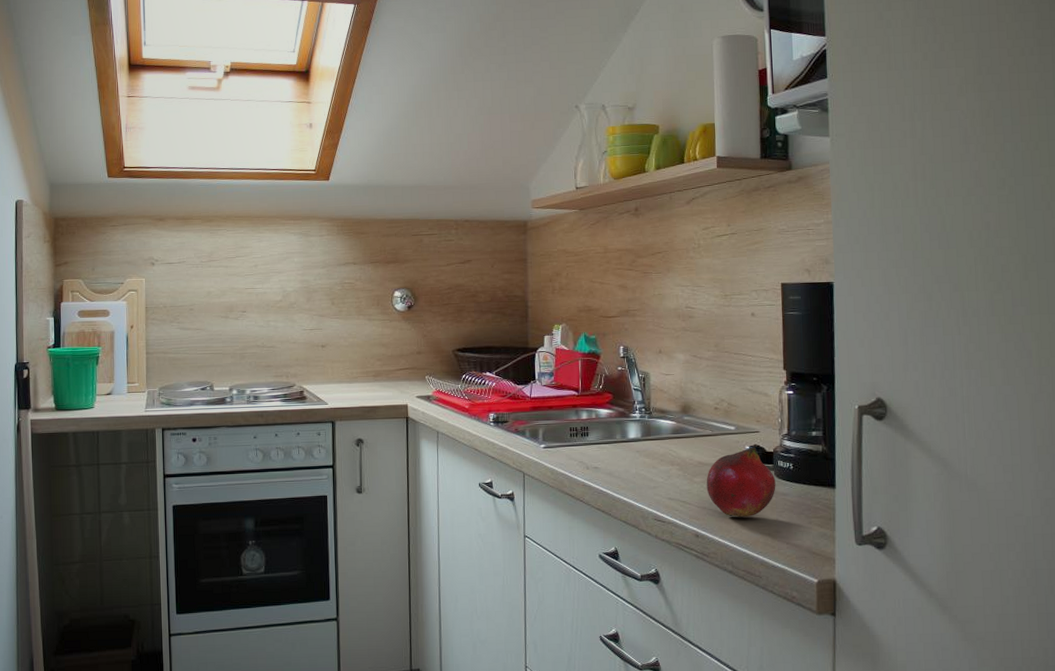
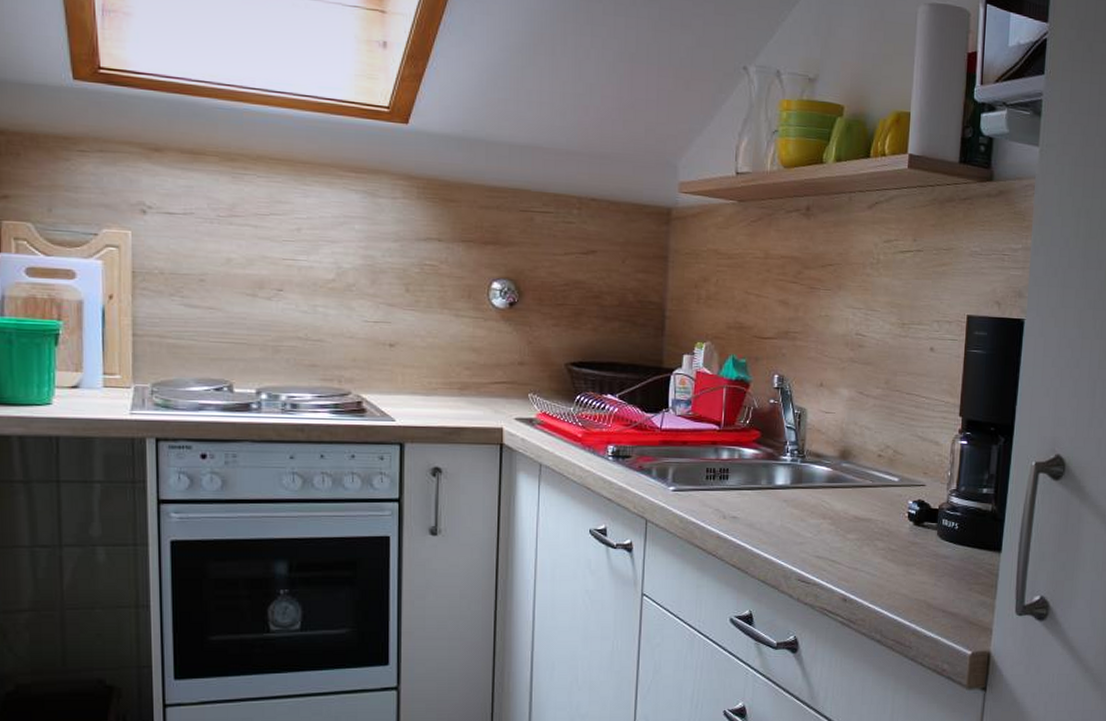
fruit: present [706,447,776,518] -> none [860,502,938,581]

